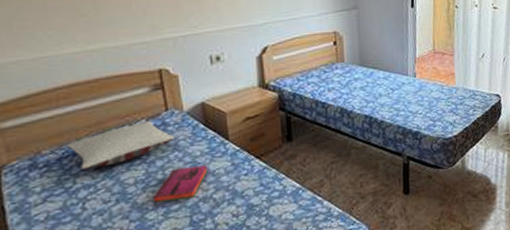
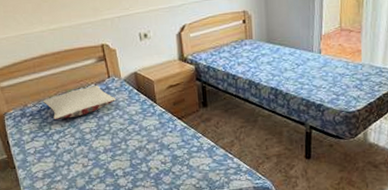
hardback book: present [153,165,208,203] -> none [103,122,142,148]

